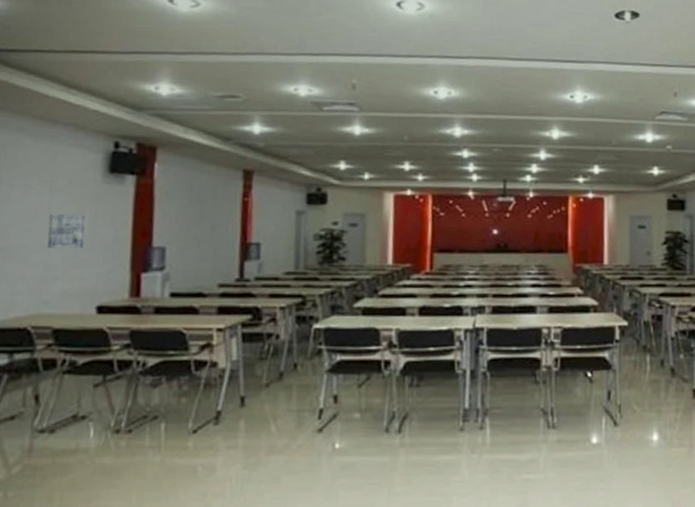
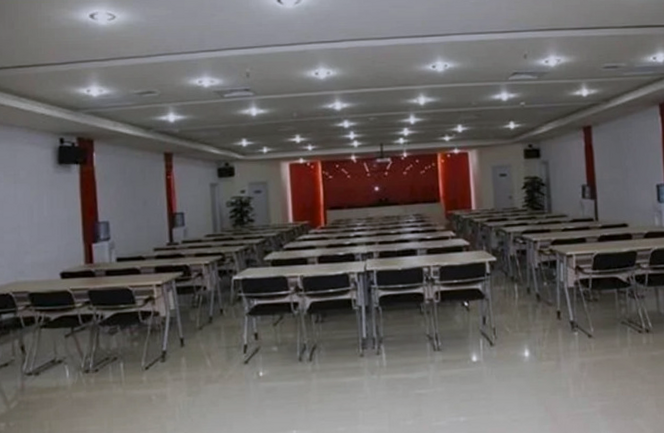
wall art: present [47,213,85,249] -> none [16,200,45,229]

